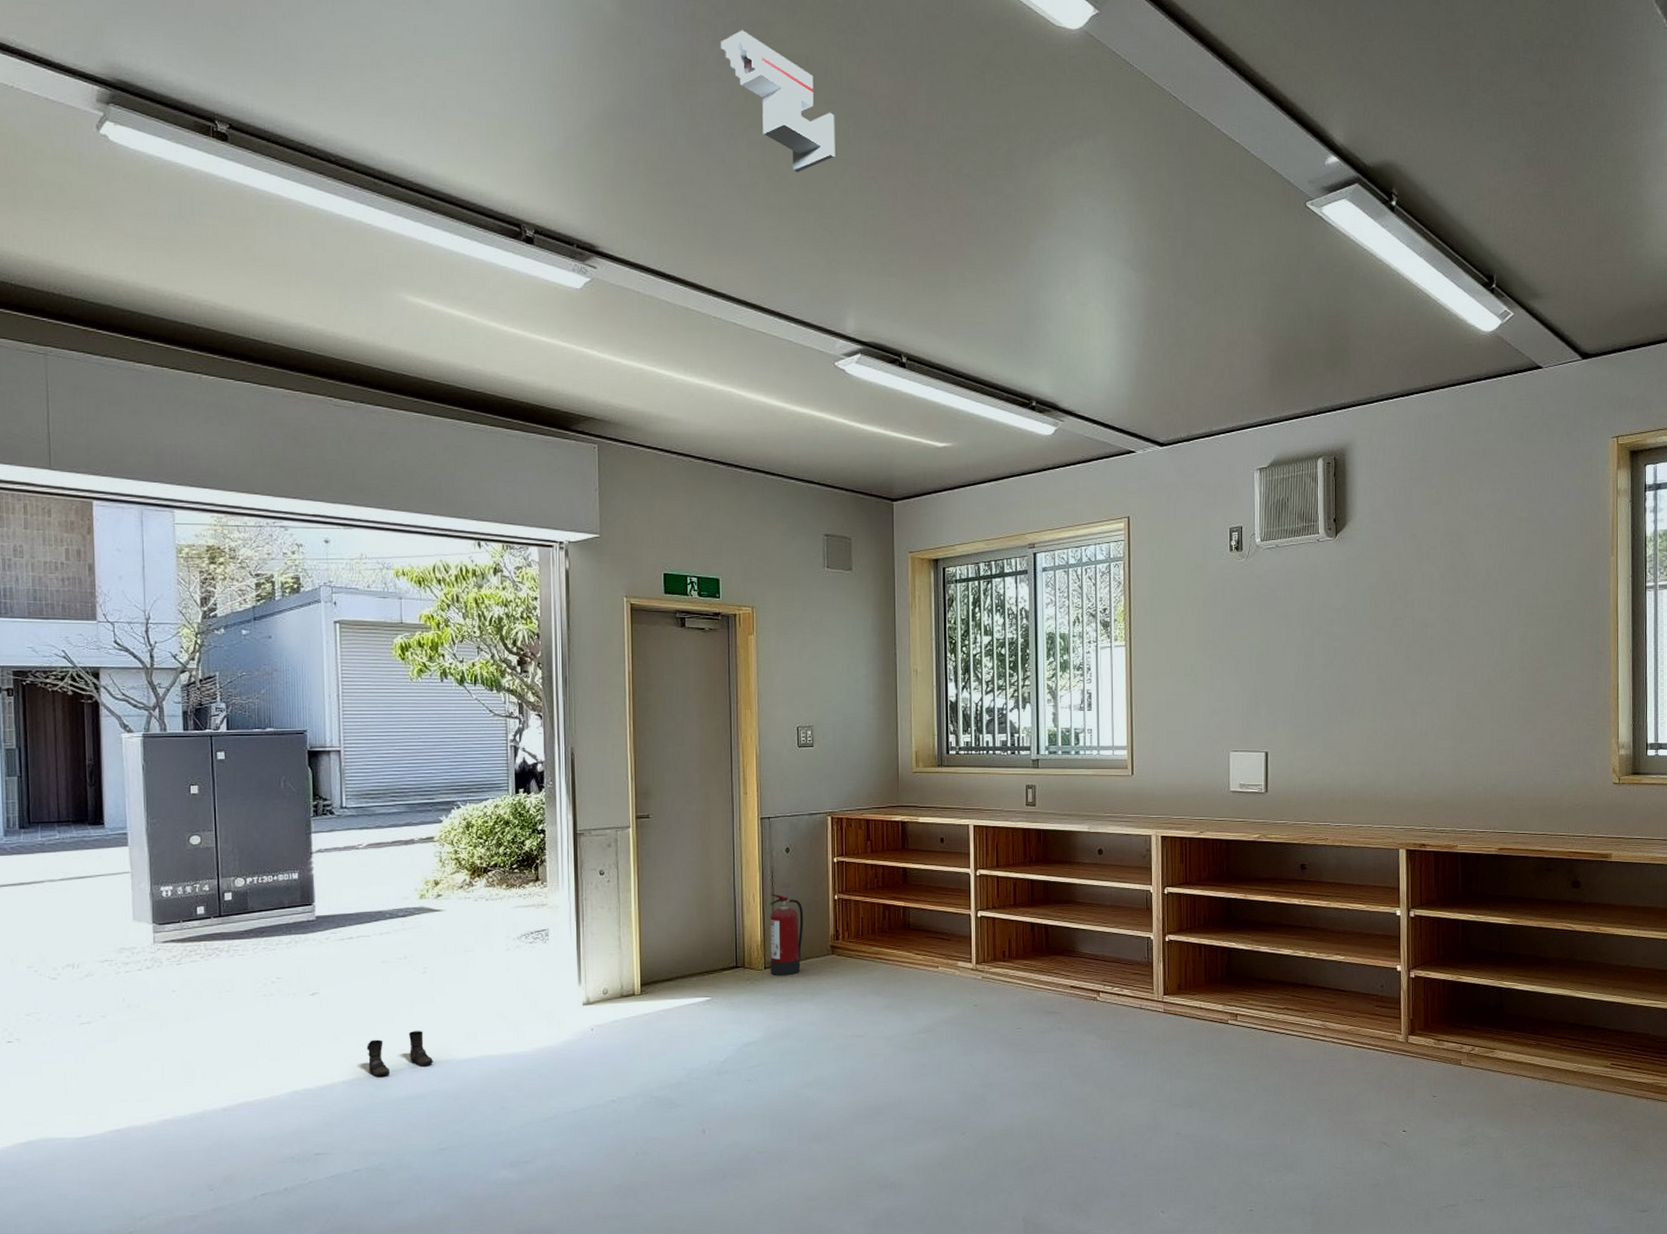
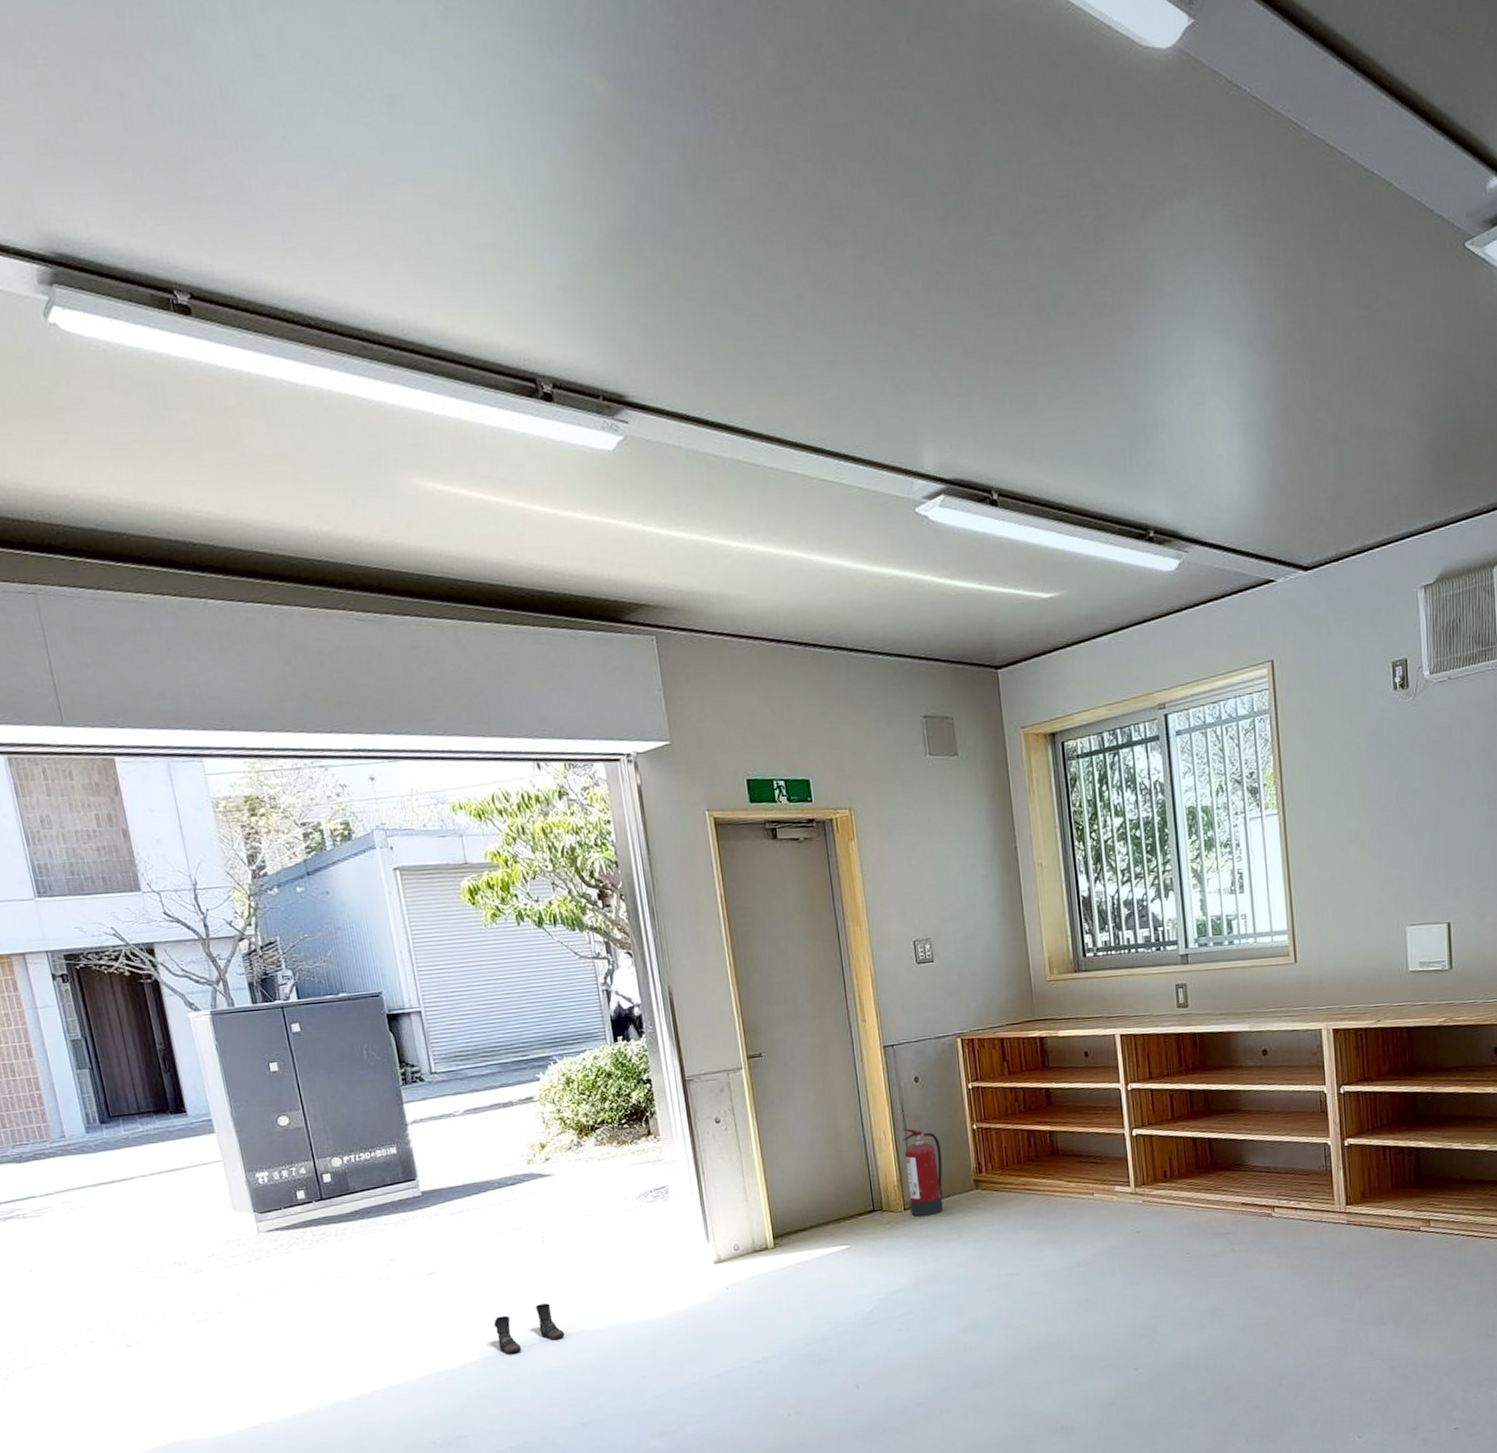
security camera: present [721,30,835,173] -> none [741,100,891,276]

